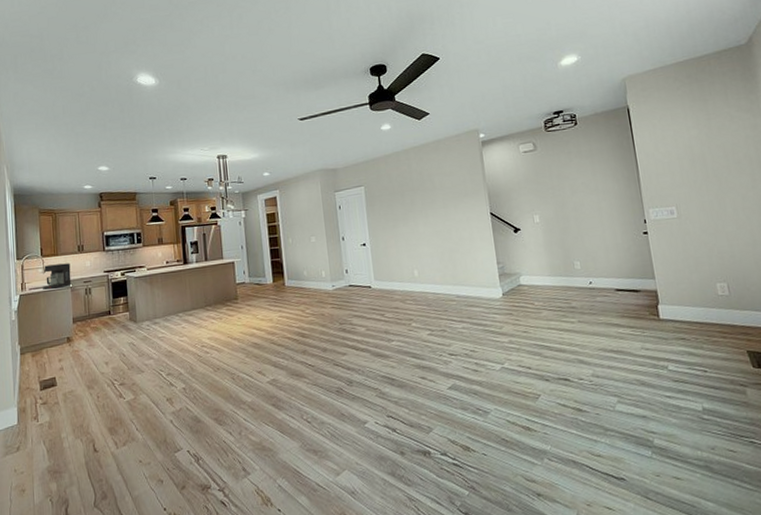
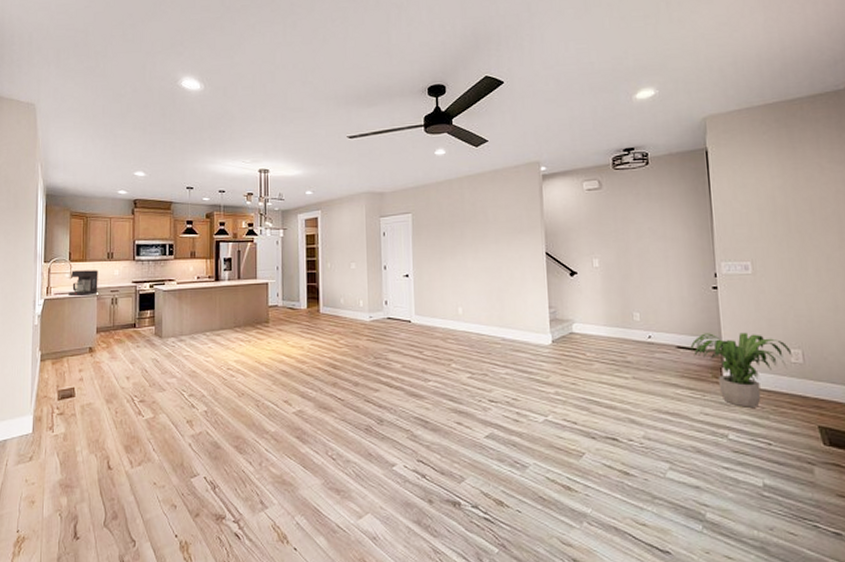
potted plant: none [627,271,720,340] -> present [690,332,793,407]

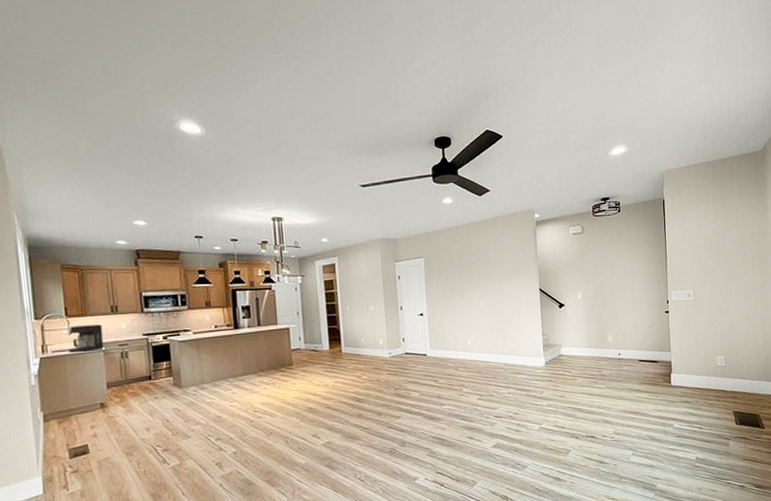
potted plant: present [690,332,793,407] -> none [648,345,719,403]

